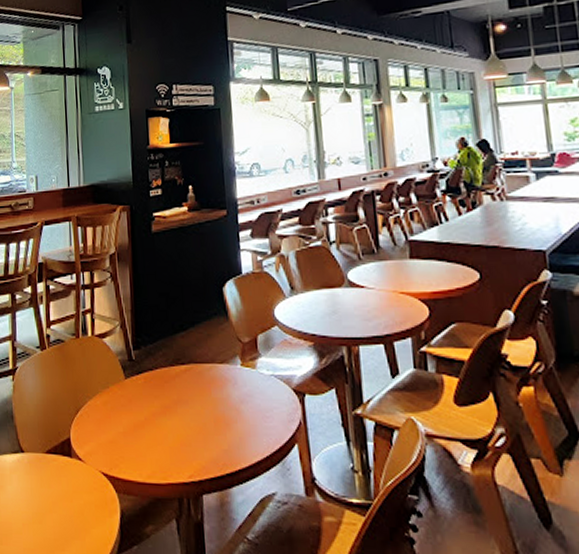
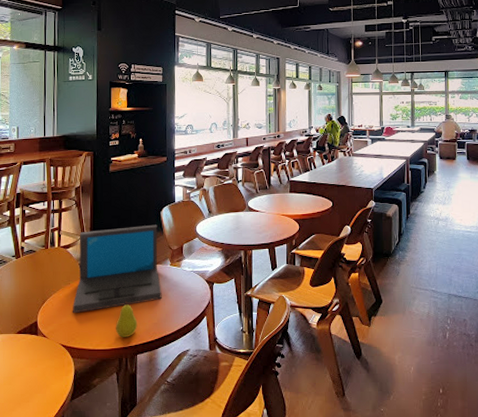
laptop: none [114,306,232,430] -> present [73,224,162,314]
fruit: none [171,415,201,468] -> present [115,301,138,337]

